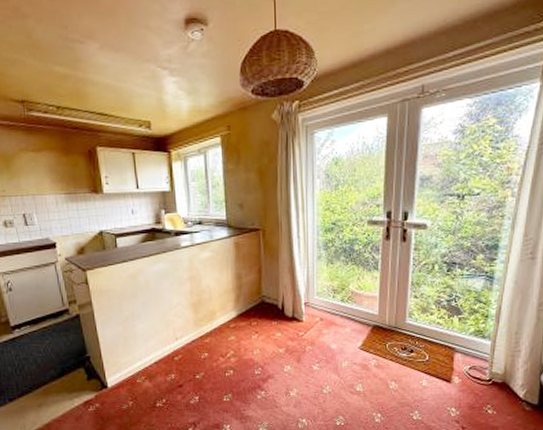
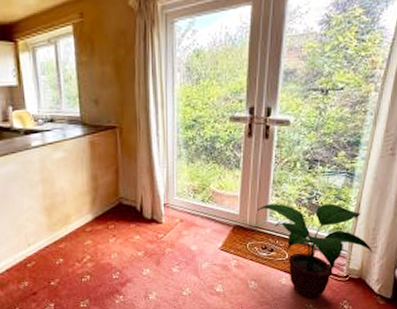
potted plant: none [396,304,517,402] -> present [257,203,374,299]

